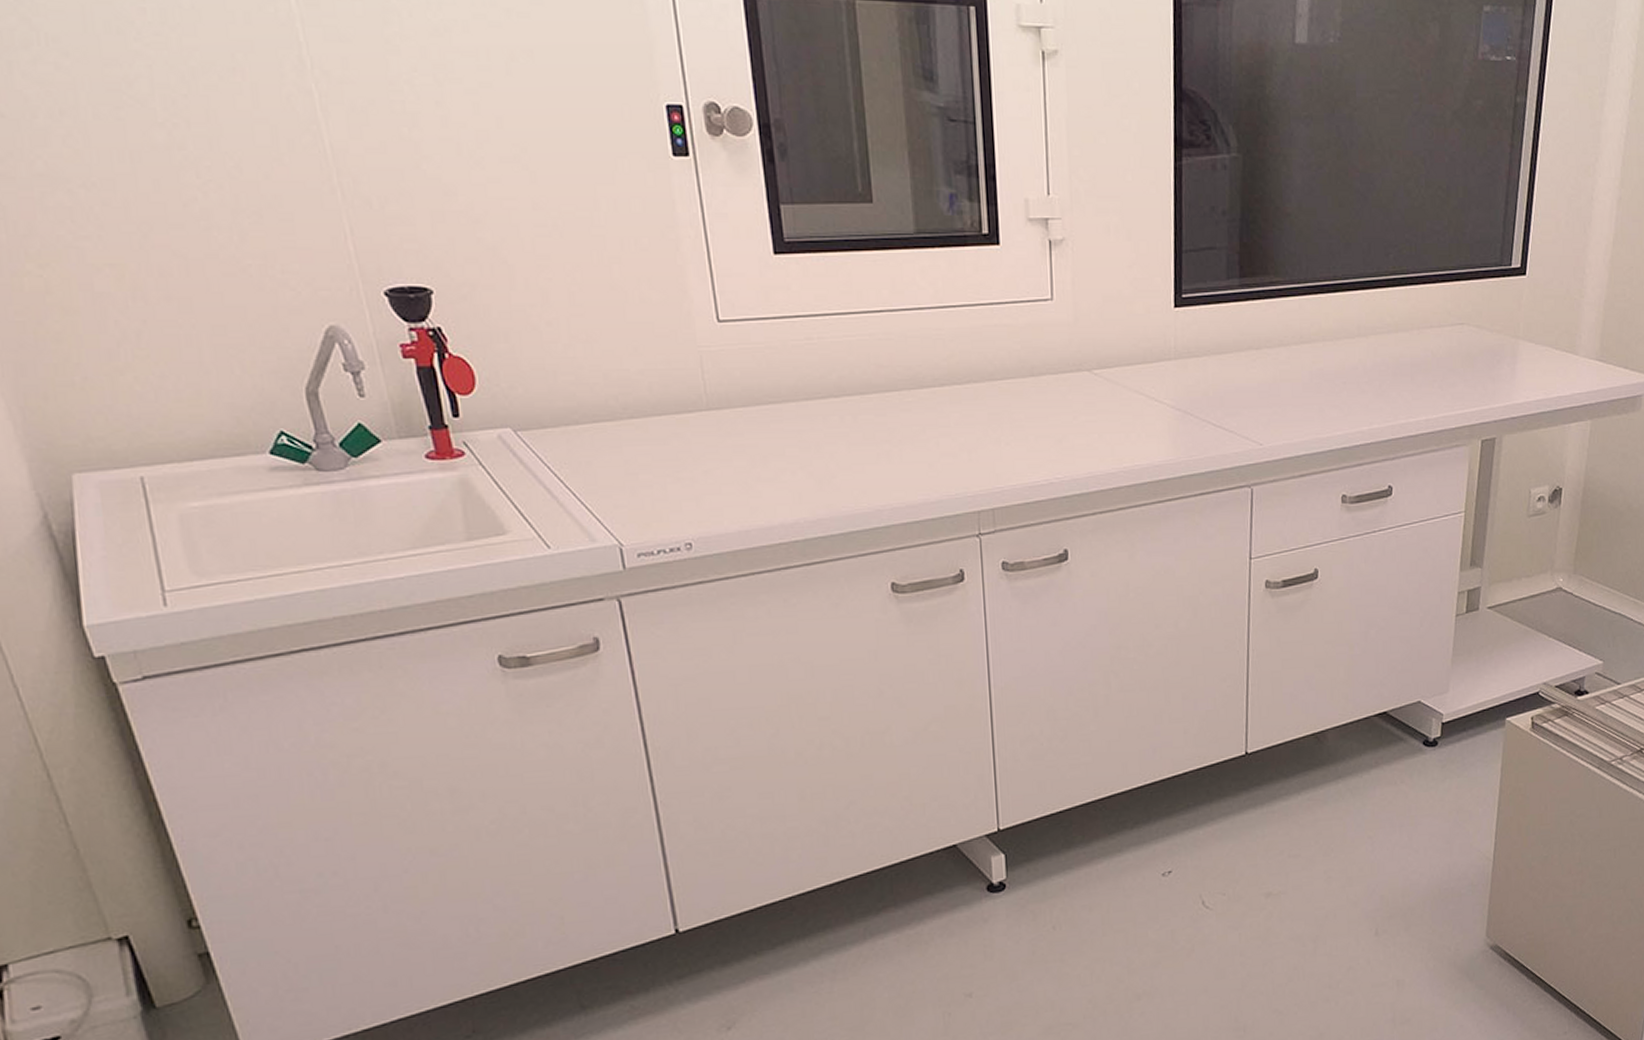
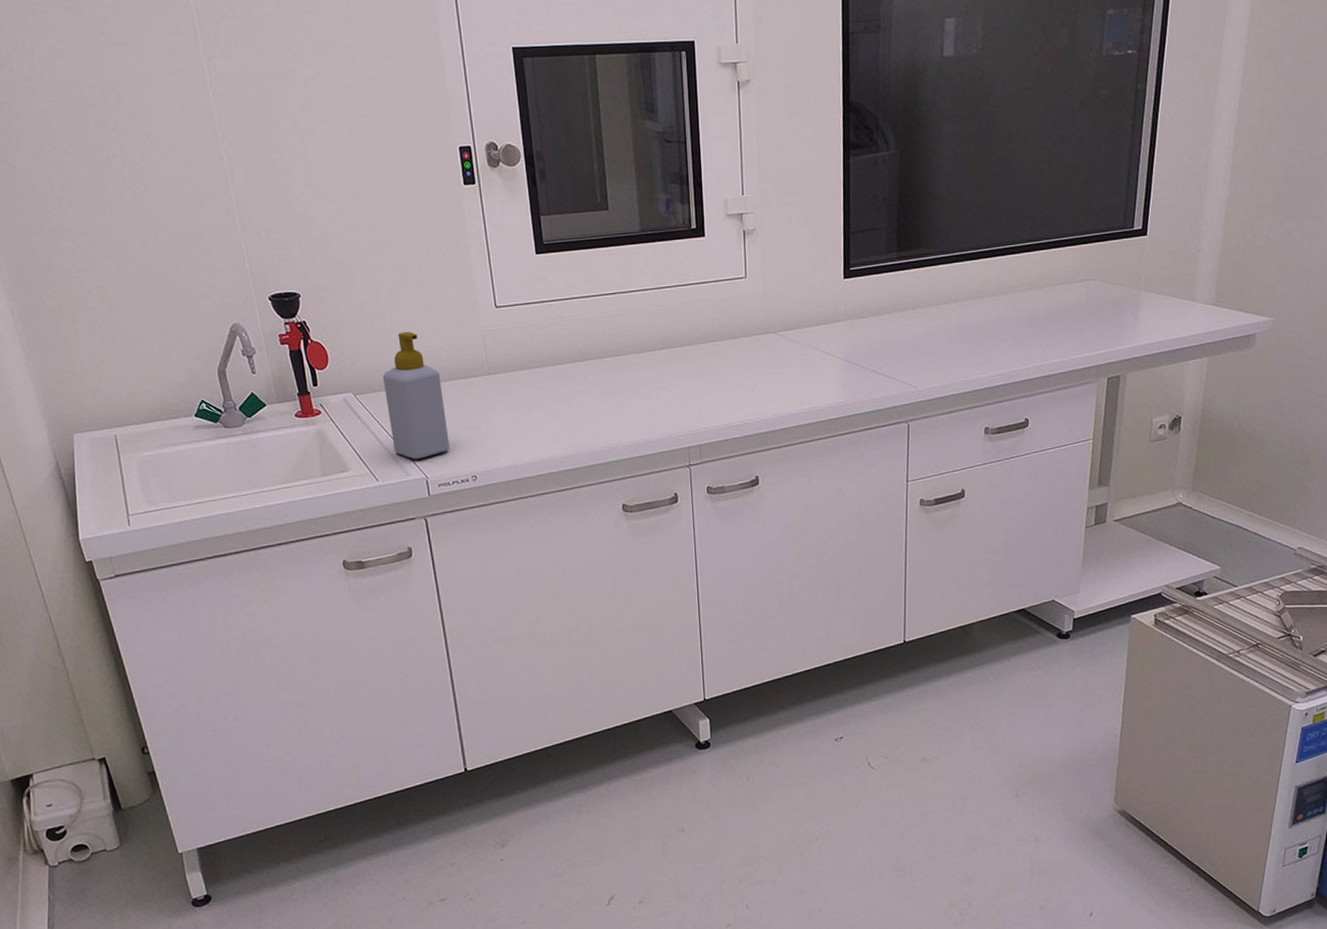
soap bottle: none [556,348,653,520] -> present [382,331,450,460]

